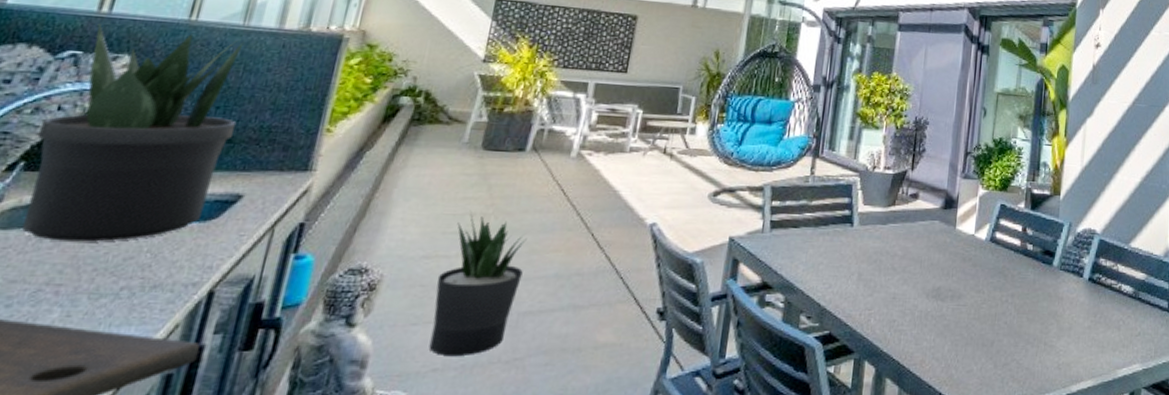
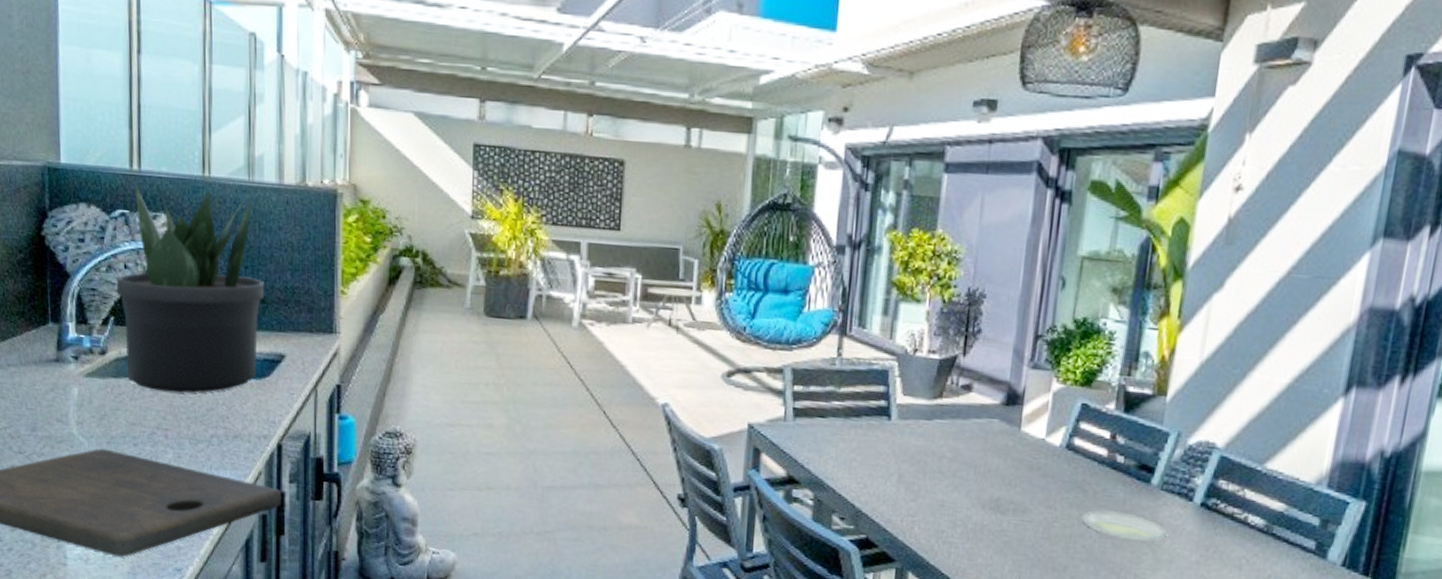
planter: present [429,211,527,355] -> none [464,381,541,524]
plate: none [1004,290,1066,314] -> present [1082,510,1167,542]

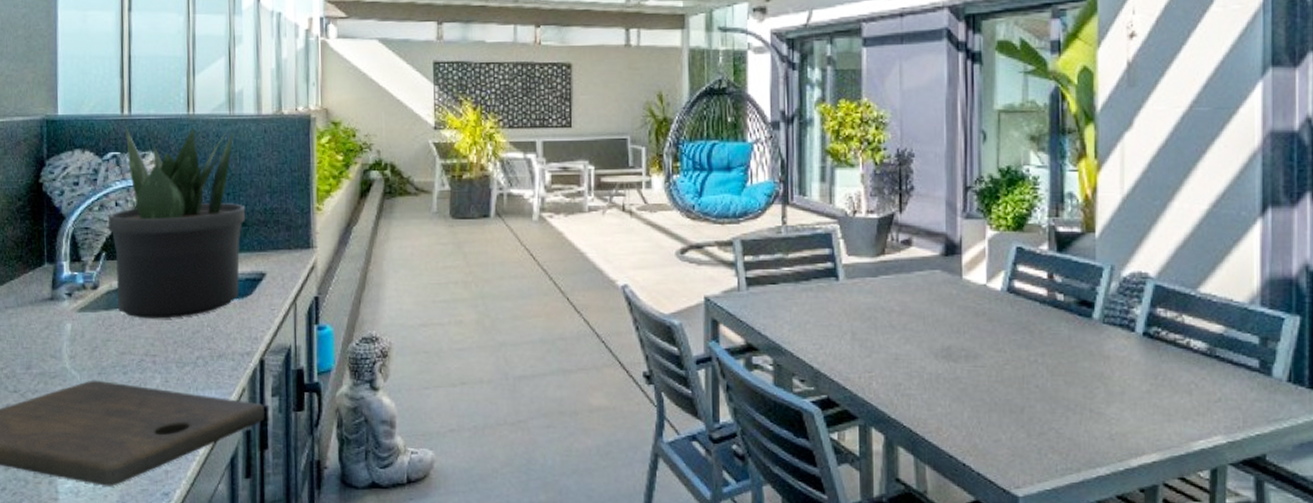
plate: present [1082,510,1167,542] -> none [1032,348,1115,376]

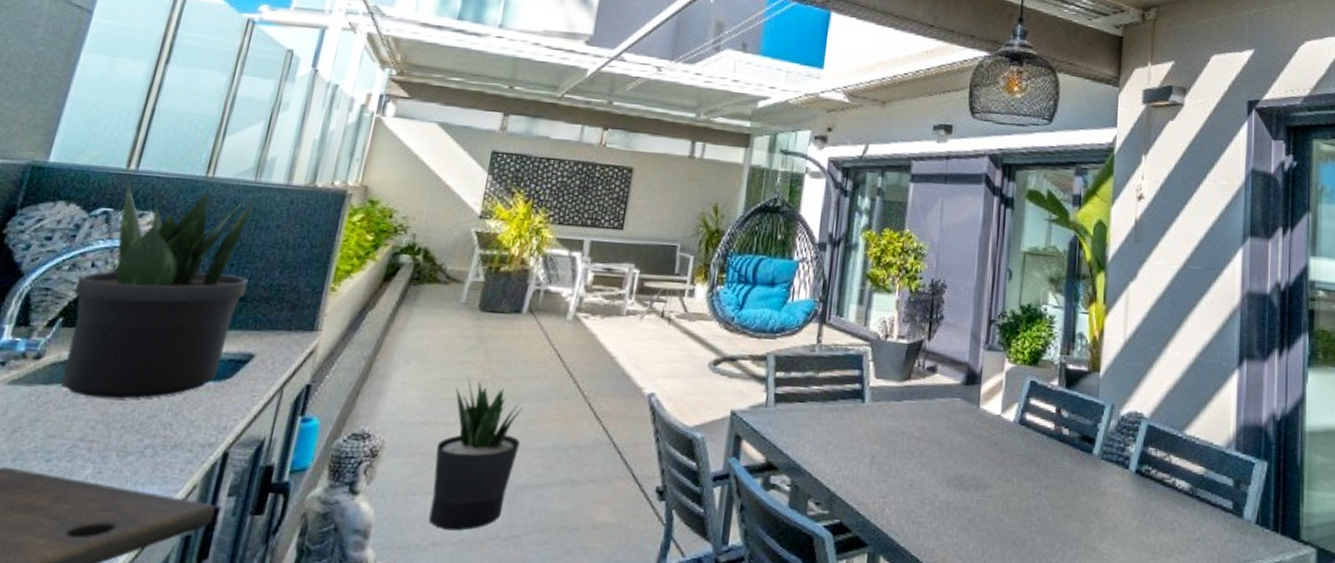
planter: none [437,280,510,417] -> present [428,376,524,530]

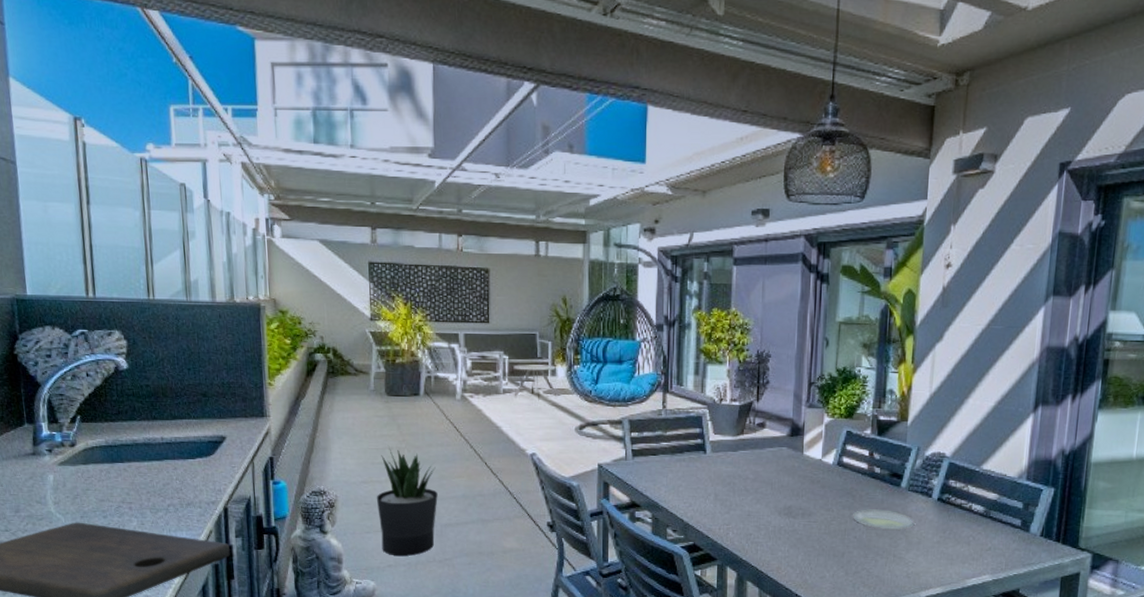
planter: present [60,180,256,399] -> none [81,306,206,473]
plate: none [1036,481,1110,511] -> present [853,509,915,530]

